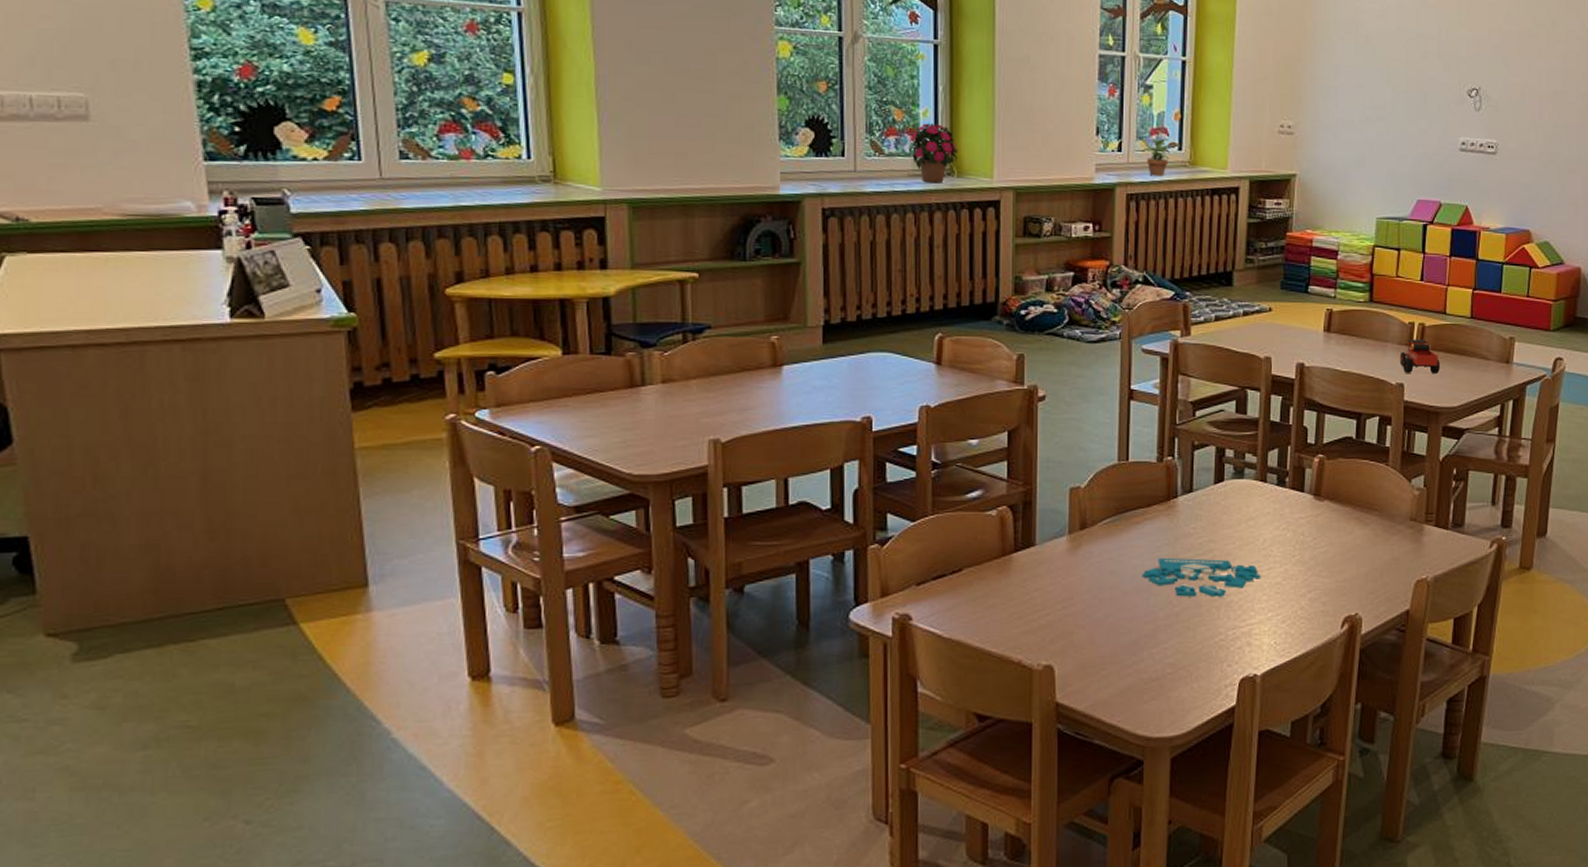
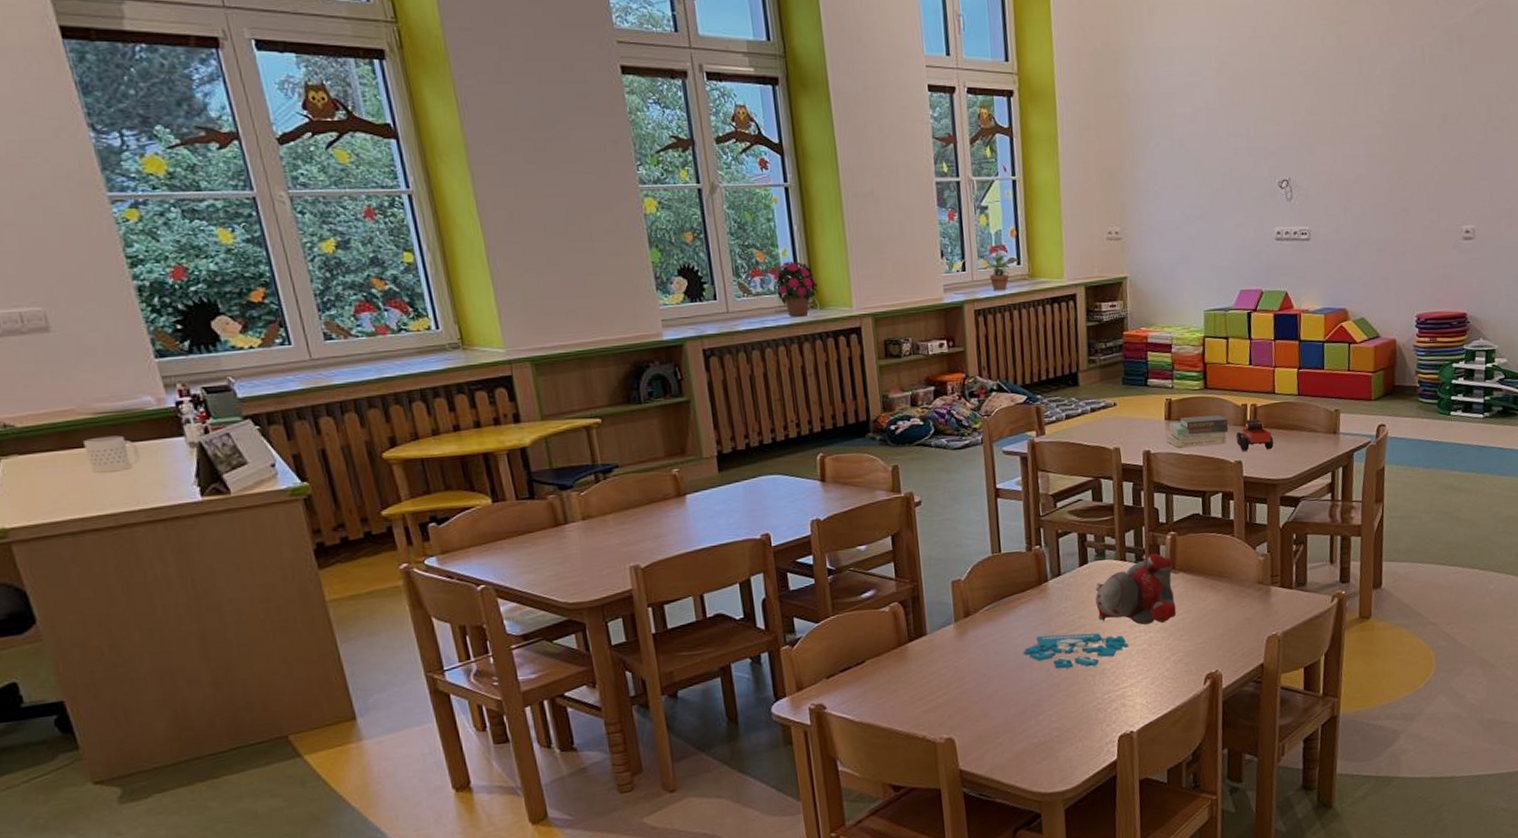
mug: none [105,241,167,282] -> present [83,435,140,473]
toy animal: none [1229,477,1317,556] -> present [1095,554,1177,625]
books: none [1324,330,1393,363] -> present [1166,415,1229,447]

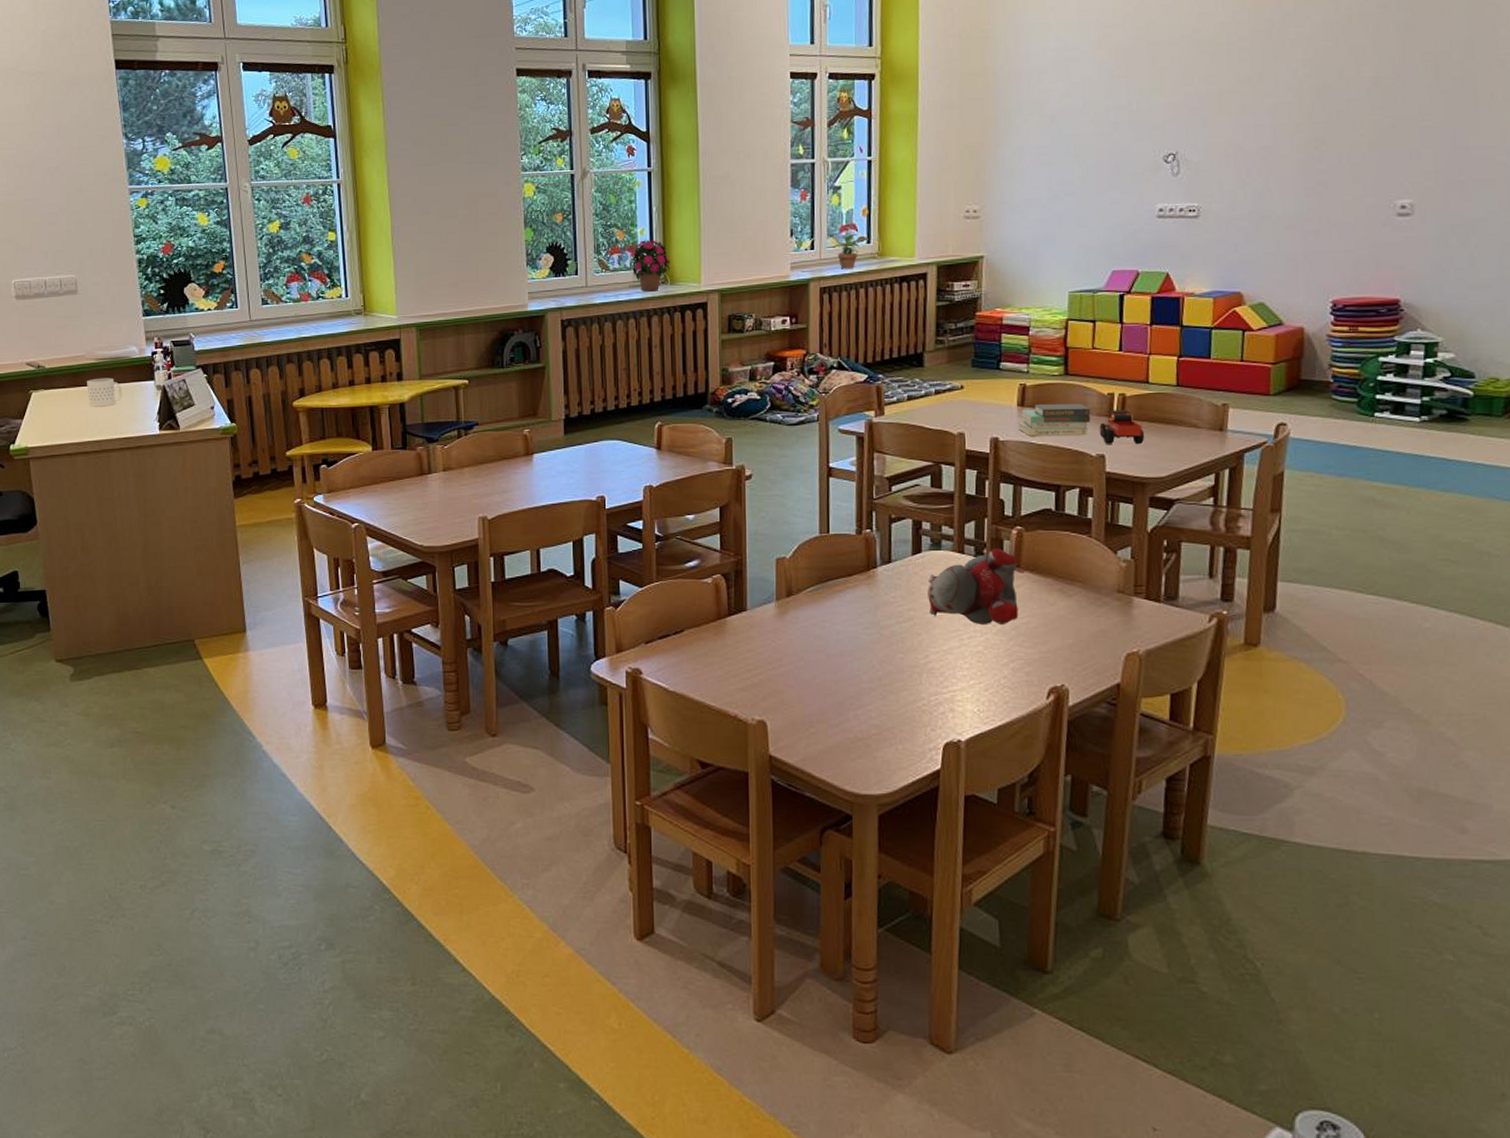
puzzle: present [1023,633,1129,669] -> none [845,624,962,664]

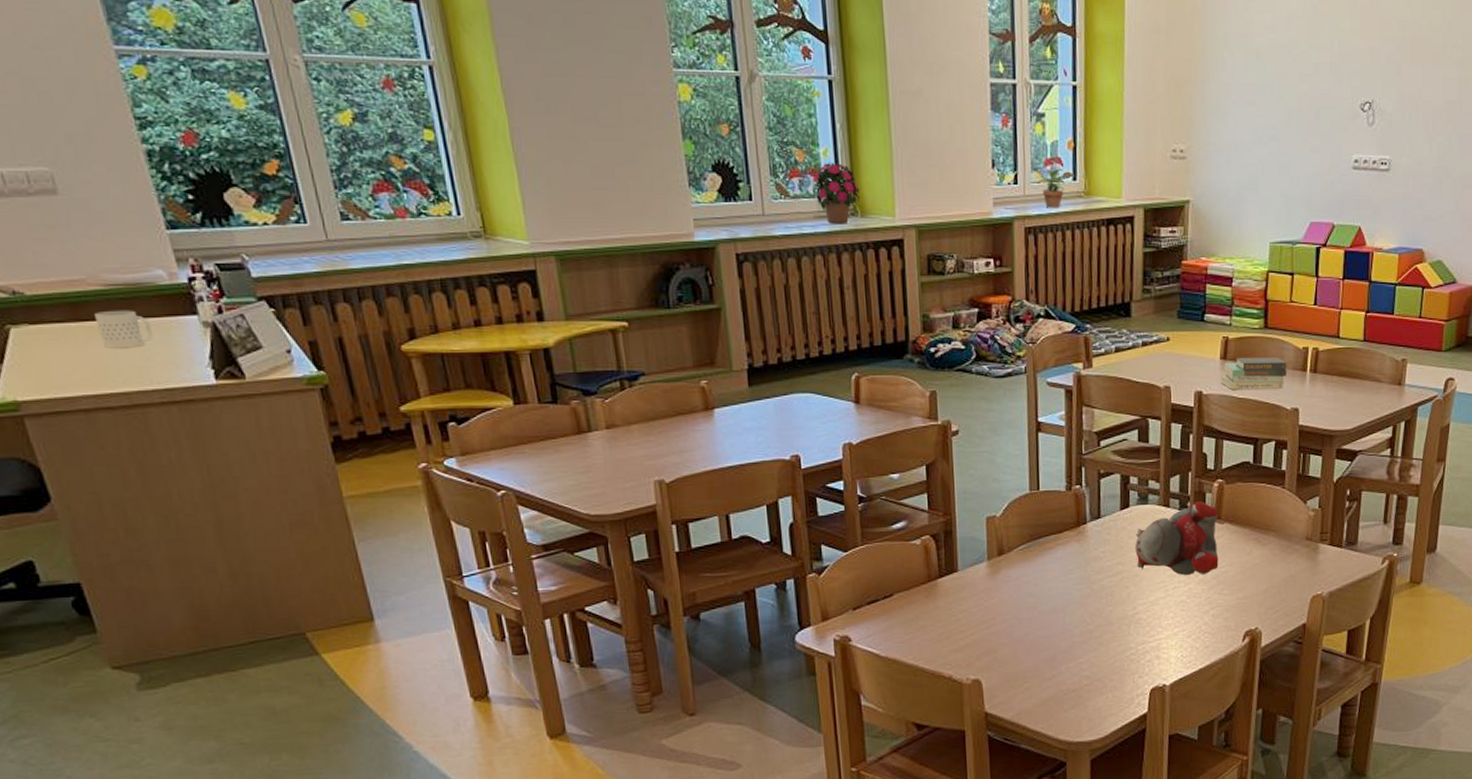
toy truck: present [1099,410,1145,445] -> none [1294,364,1335,399]

